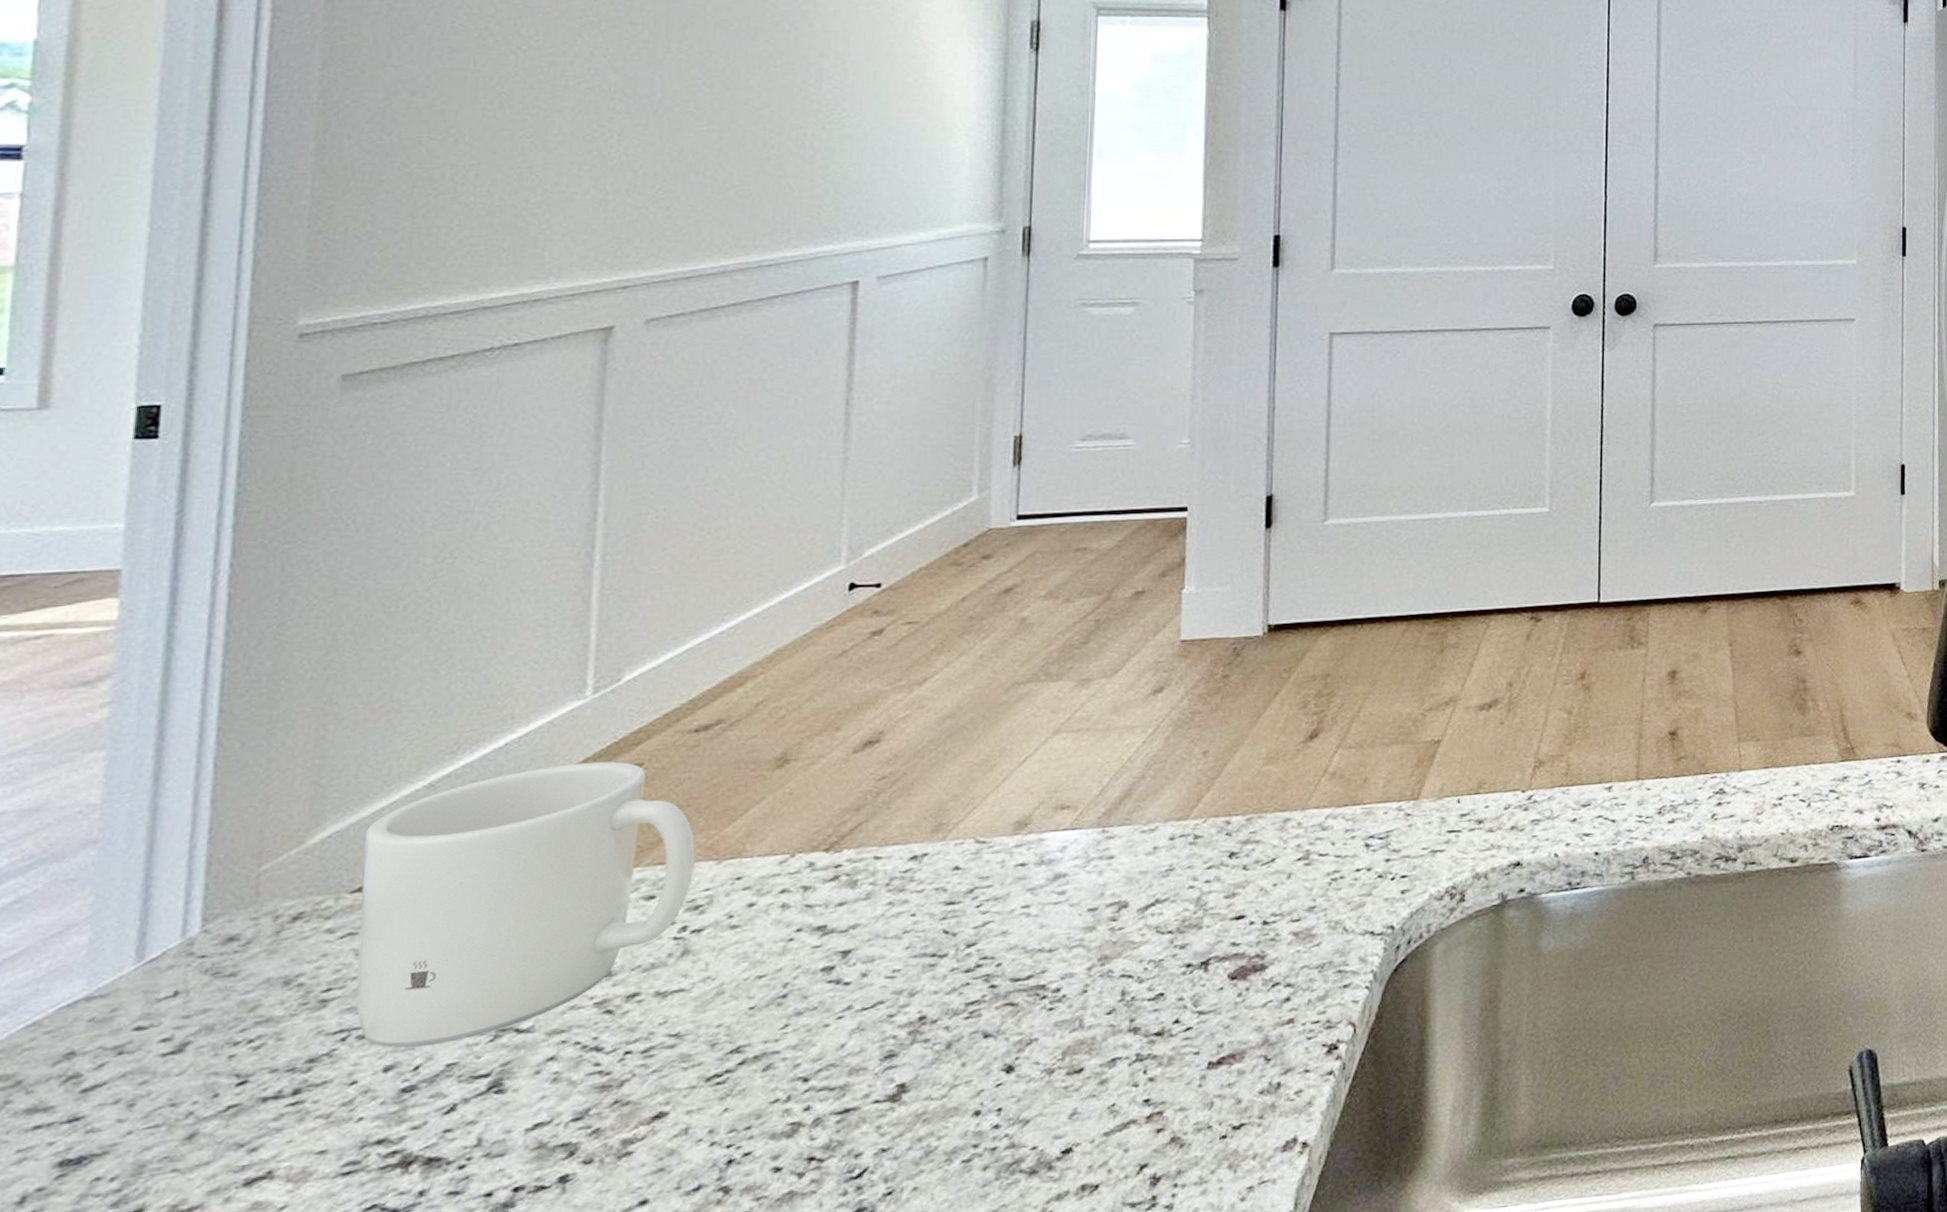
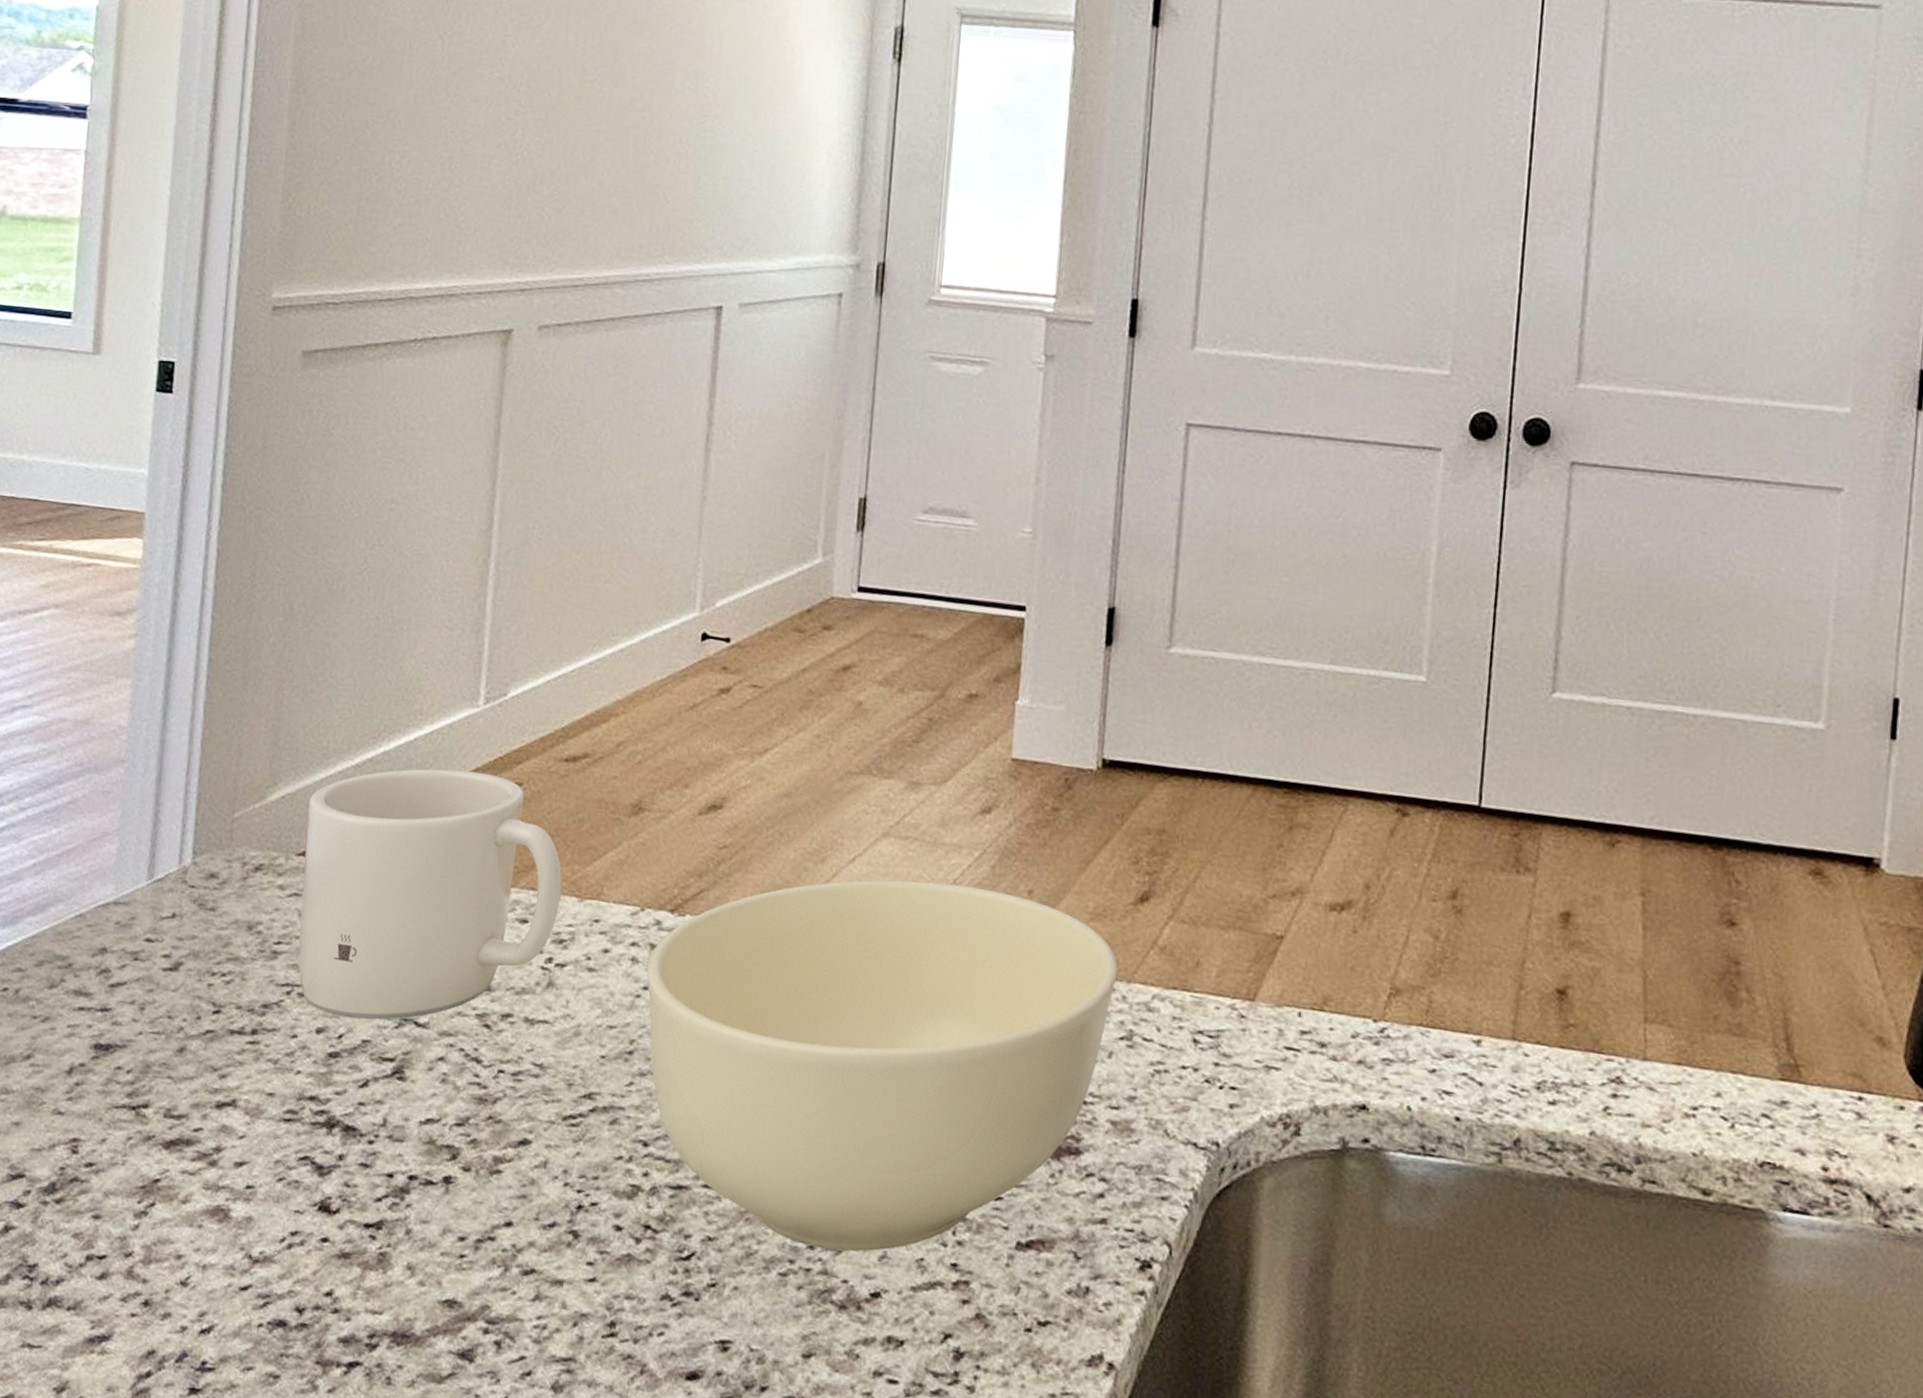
bowl: none [799,758,1292,1127] -> present [646,880,1118,1252]

